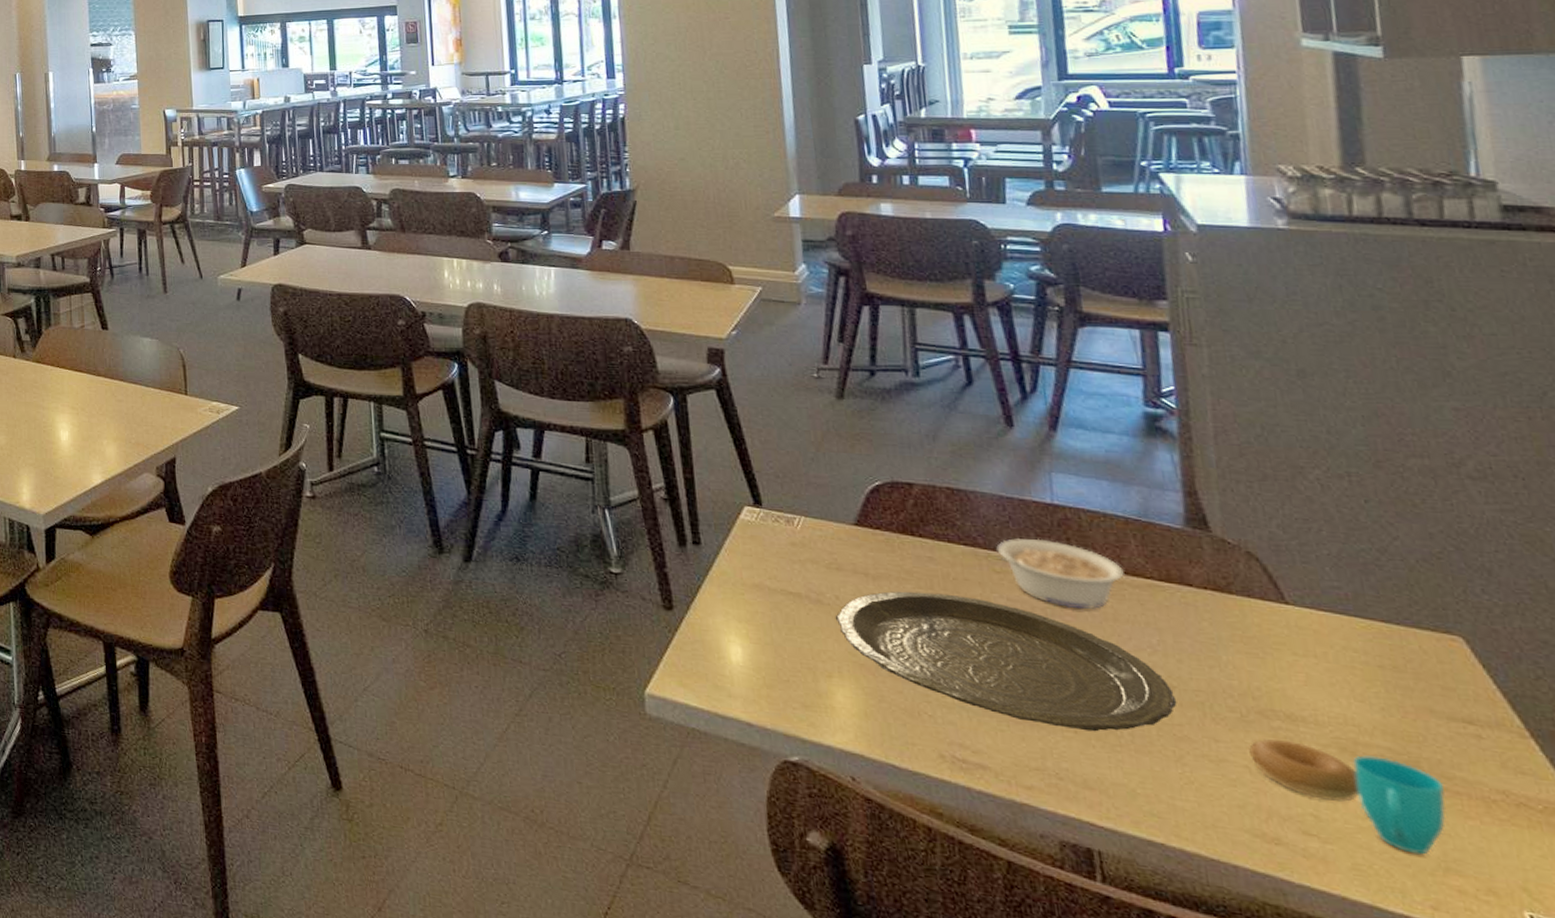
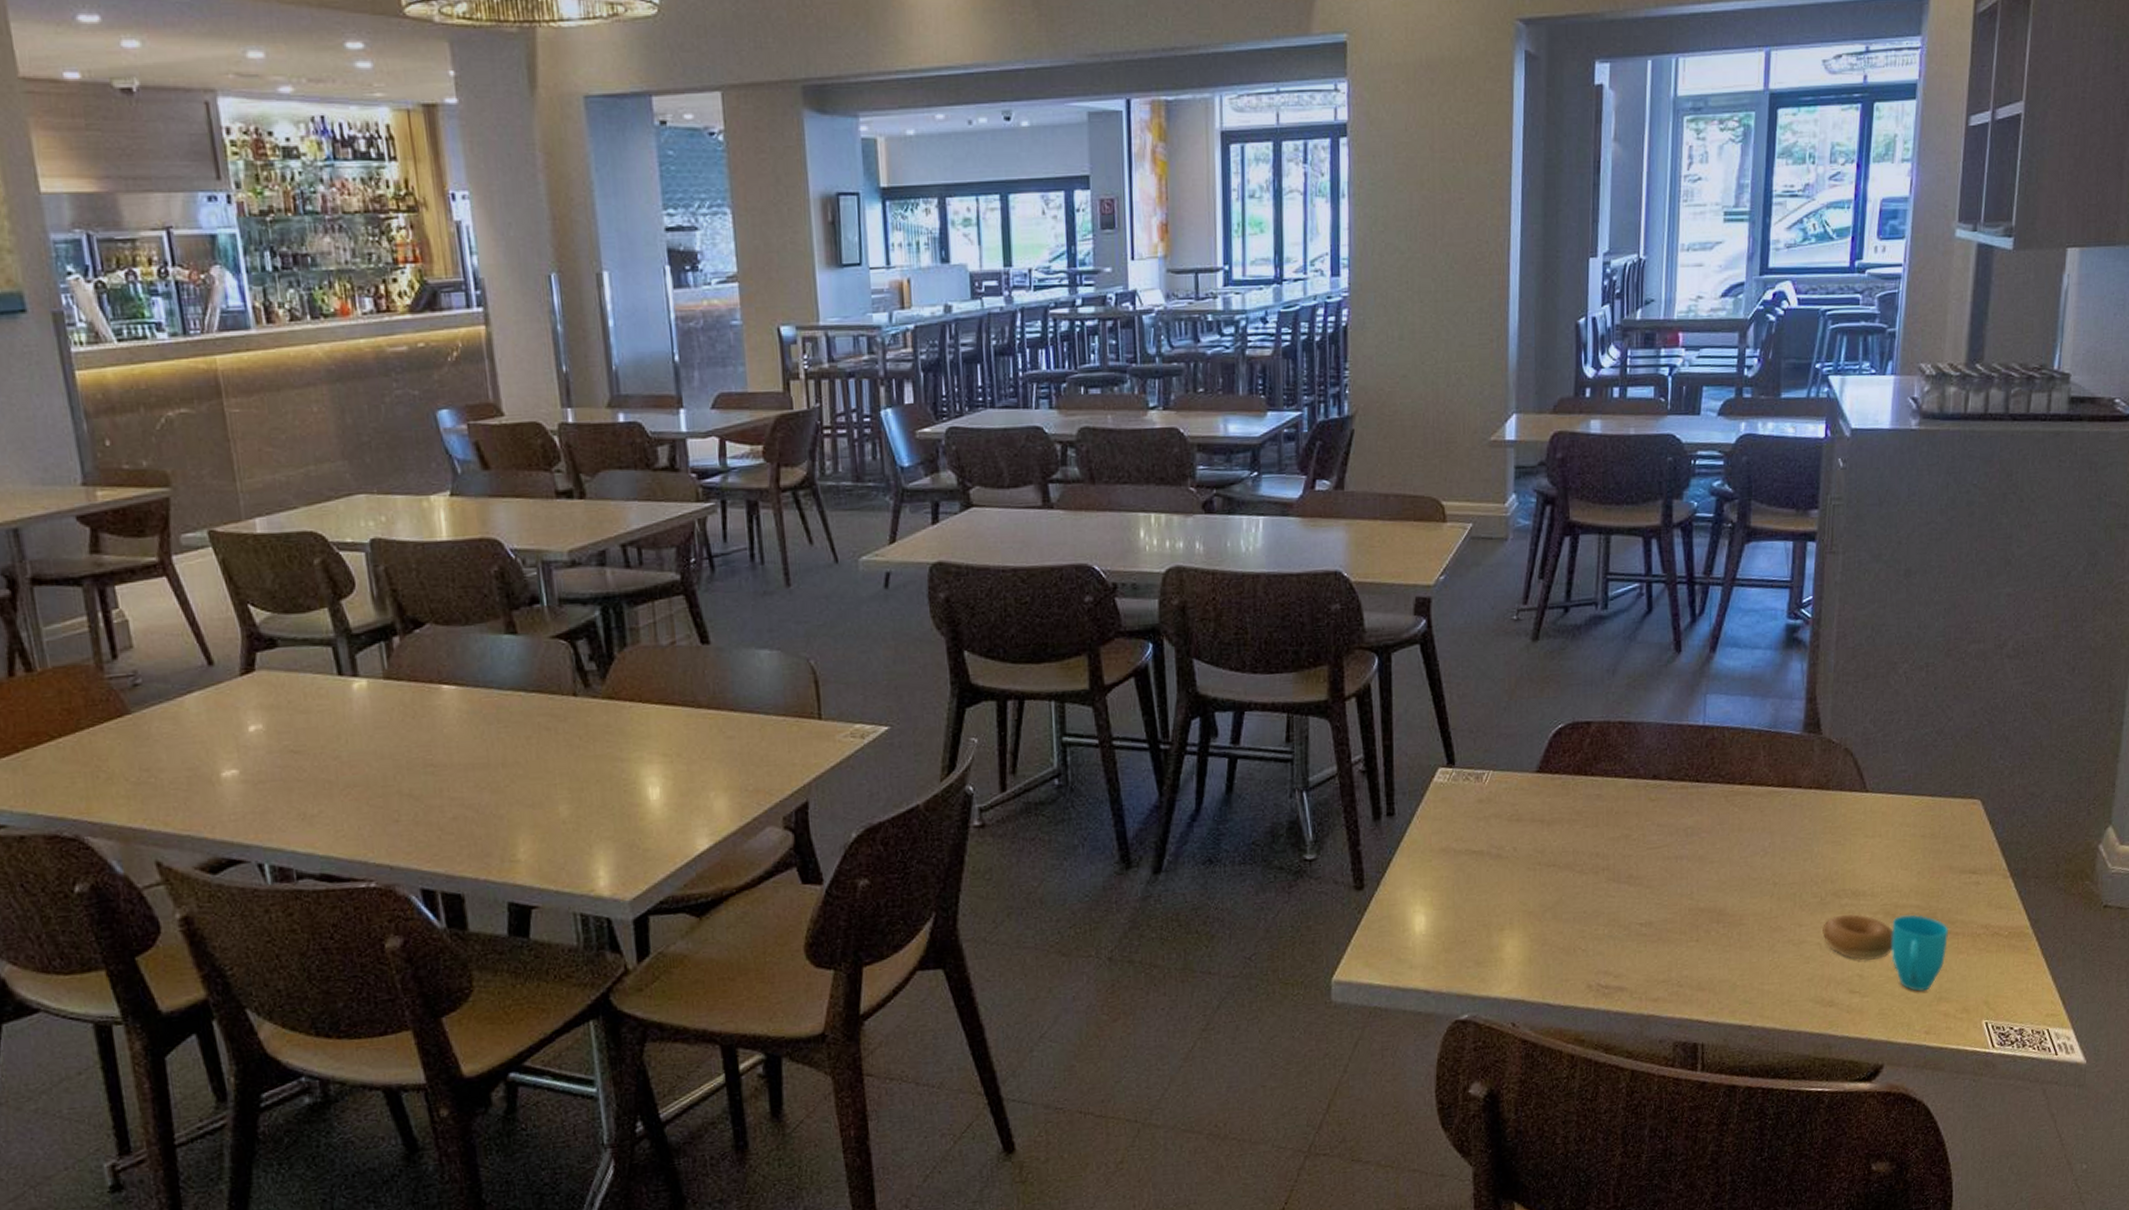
plate: present [834,591,1177,732] -> none [1511,828,1776,939]
legume: present [996,538,1124,610] -> none [1653,761,1752,826]

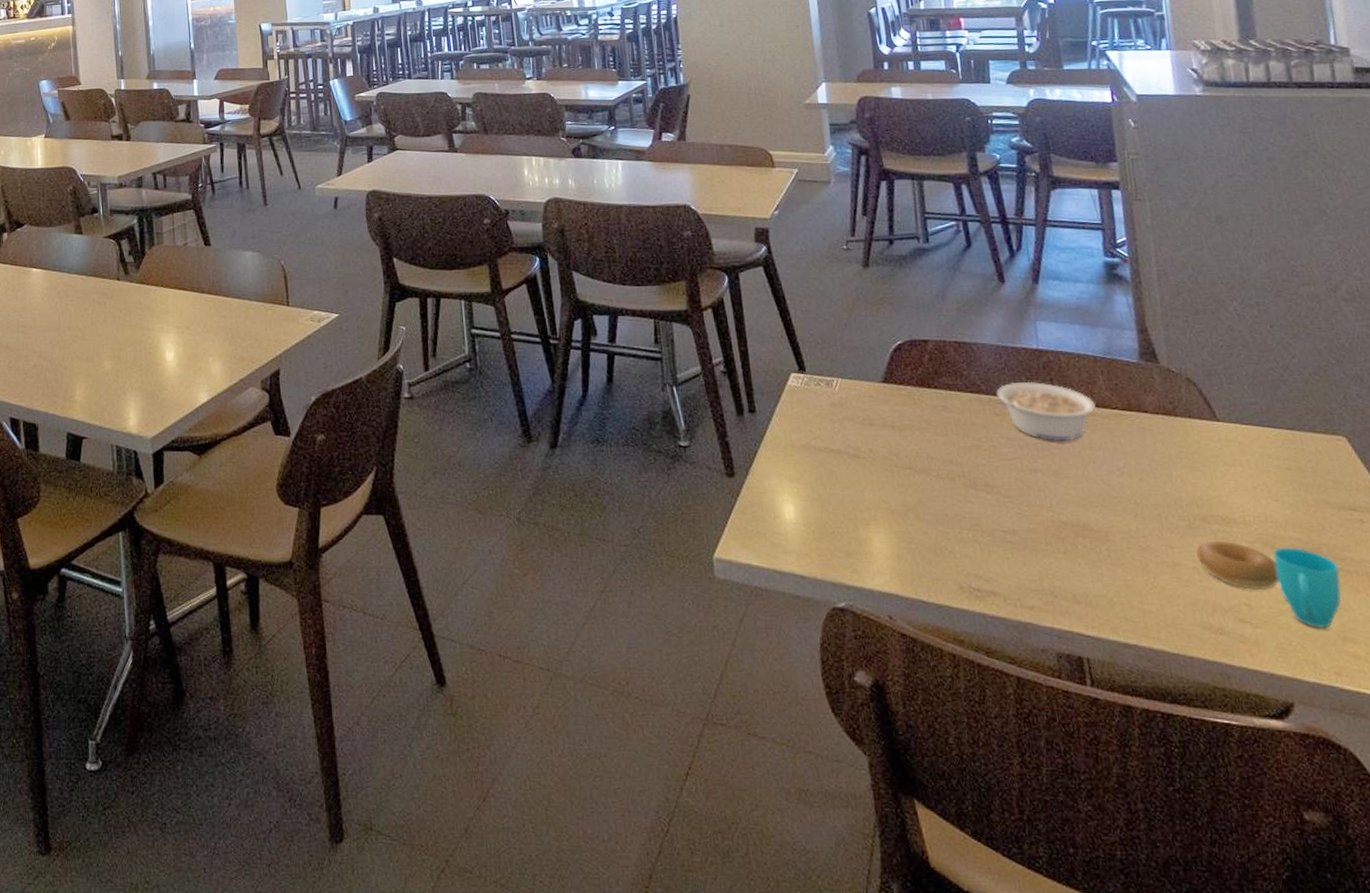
legume: none [1653,761,1752,826] -> present [996,381,1096,442]

